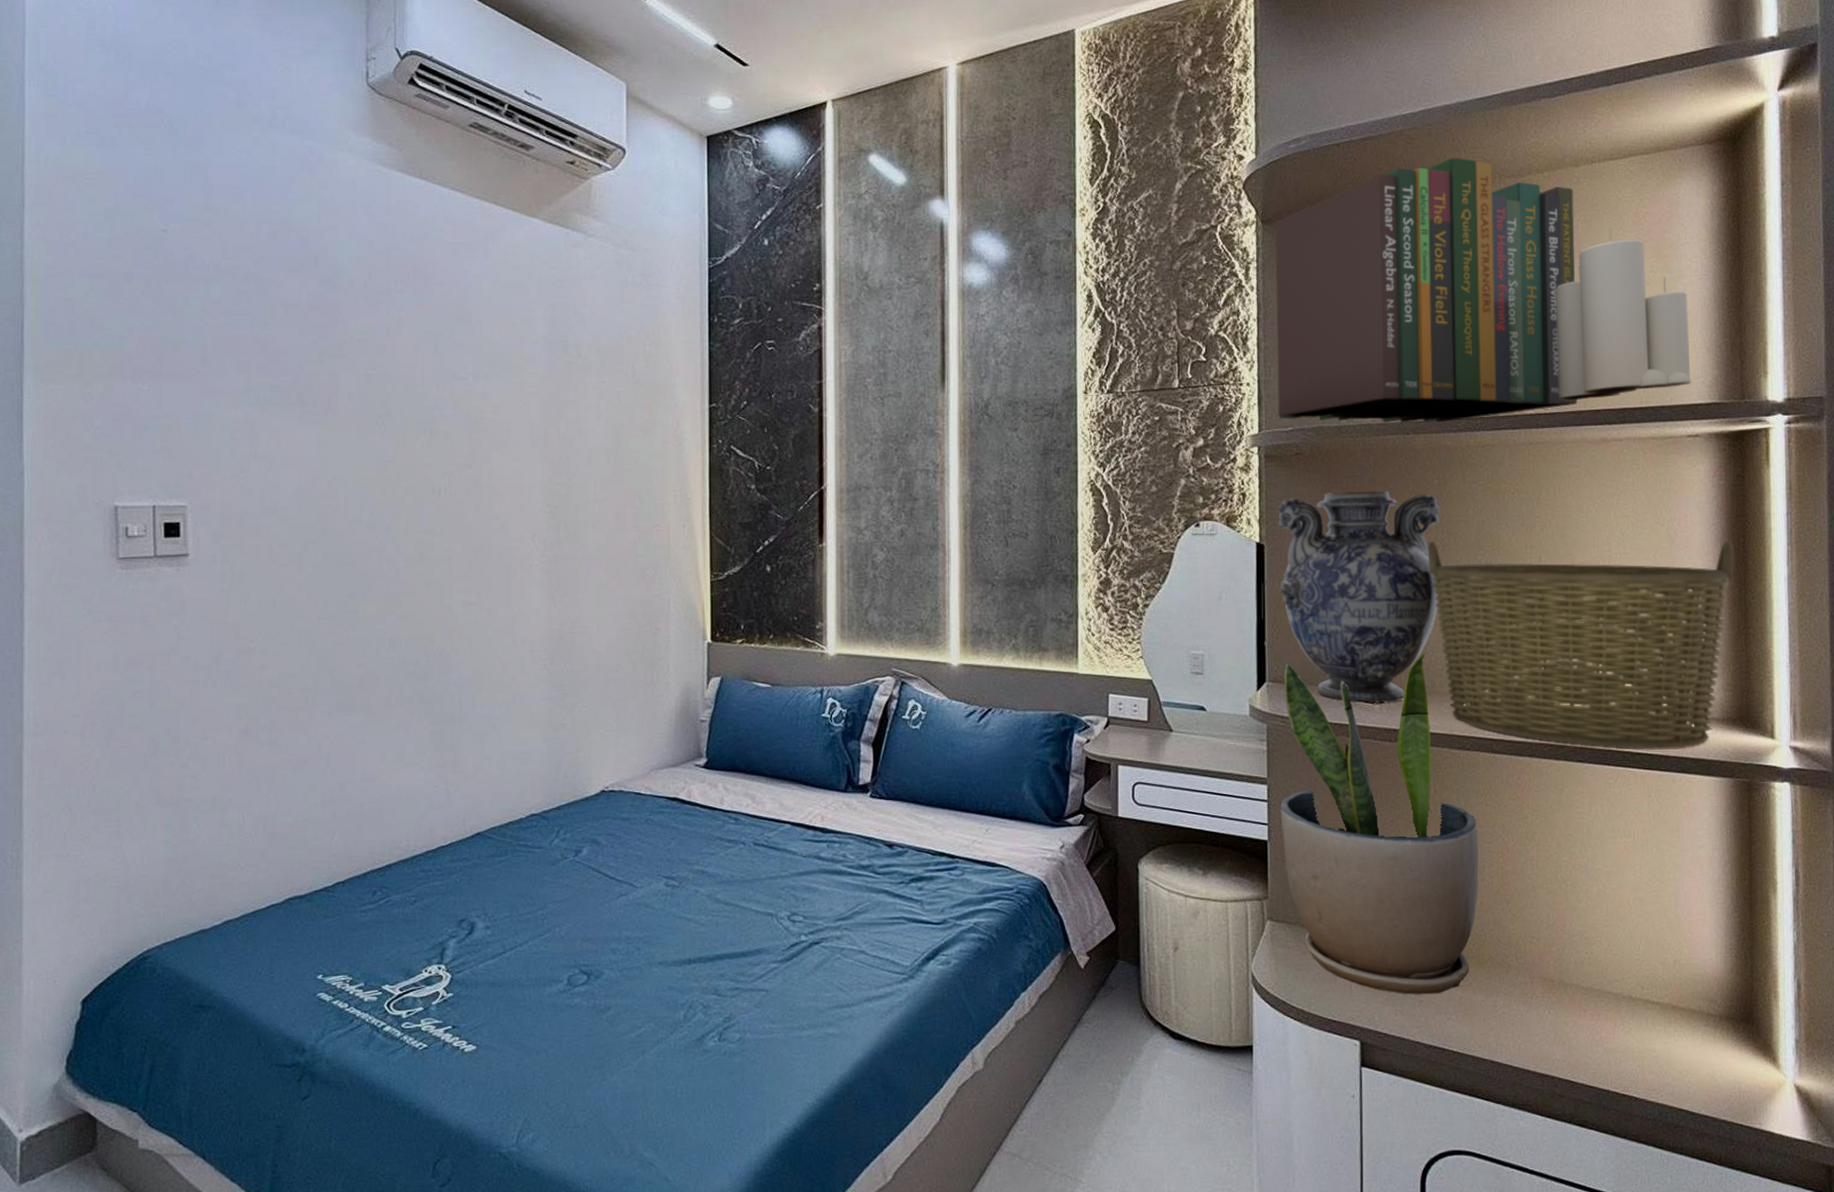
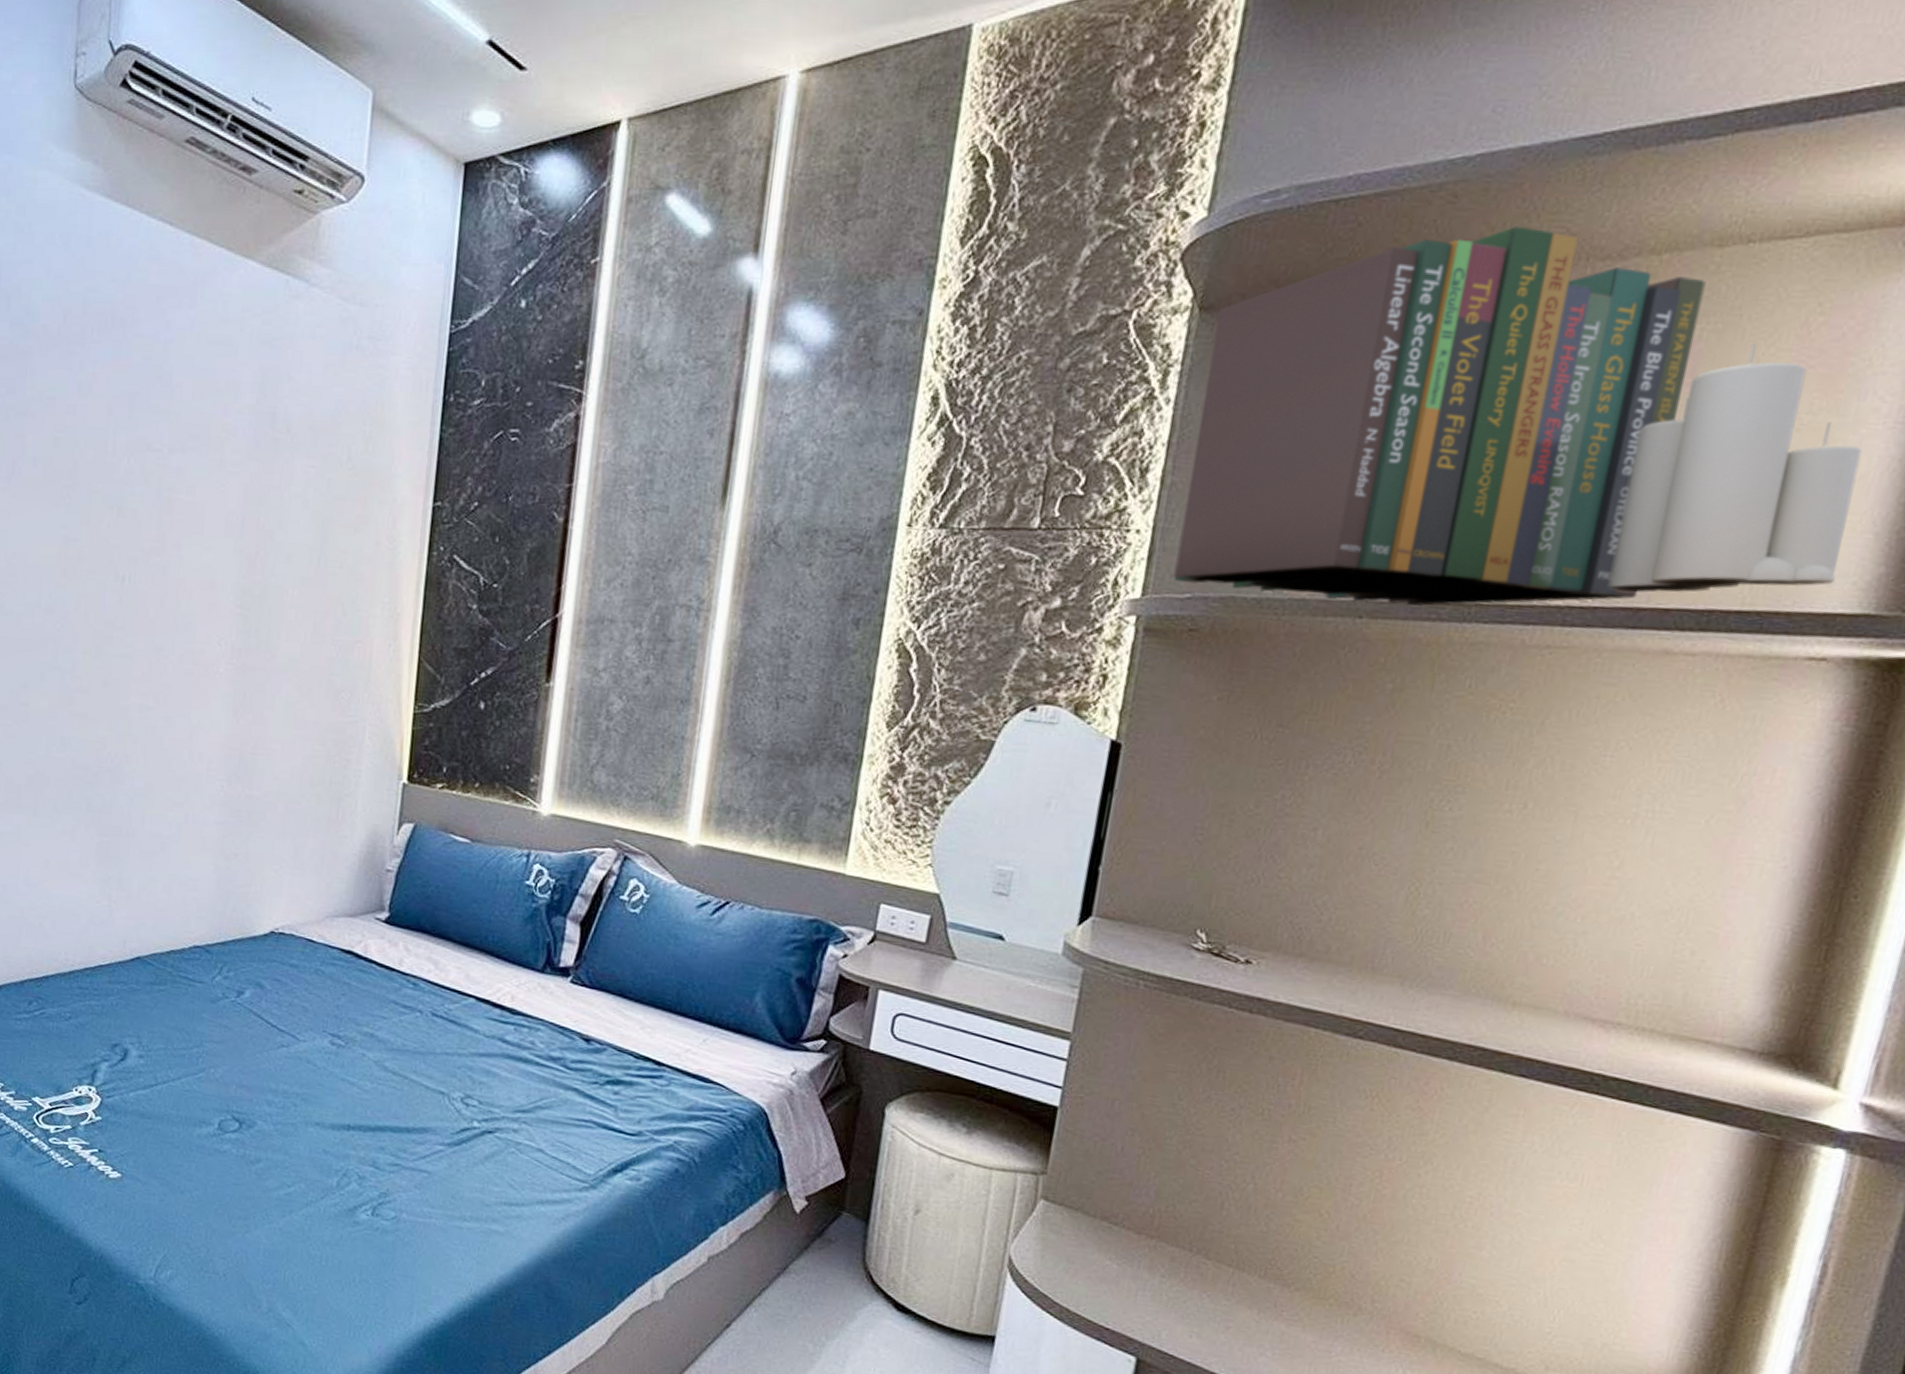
decorative vase: present [1278,491,1440,702] -> none [1132,685,1389,965]
potted plant: present [1280,652,1479,995] -> none [1076,897,1353,1324]
basket: present [1428,541,1735,749] -> none [1346,764,1843,1081]

